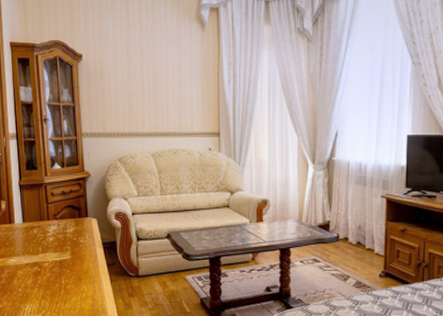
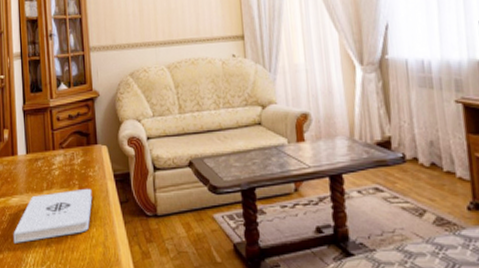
notepad: none [11,254,83,296] -> present [13,189,93,243]

